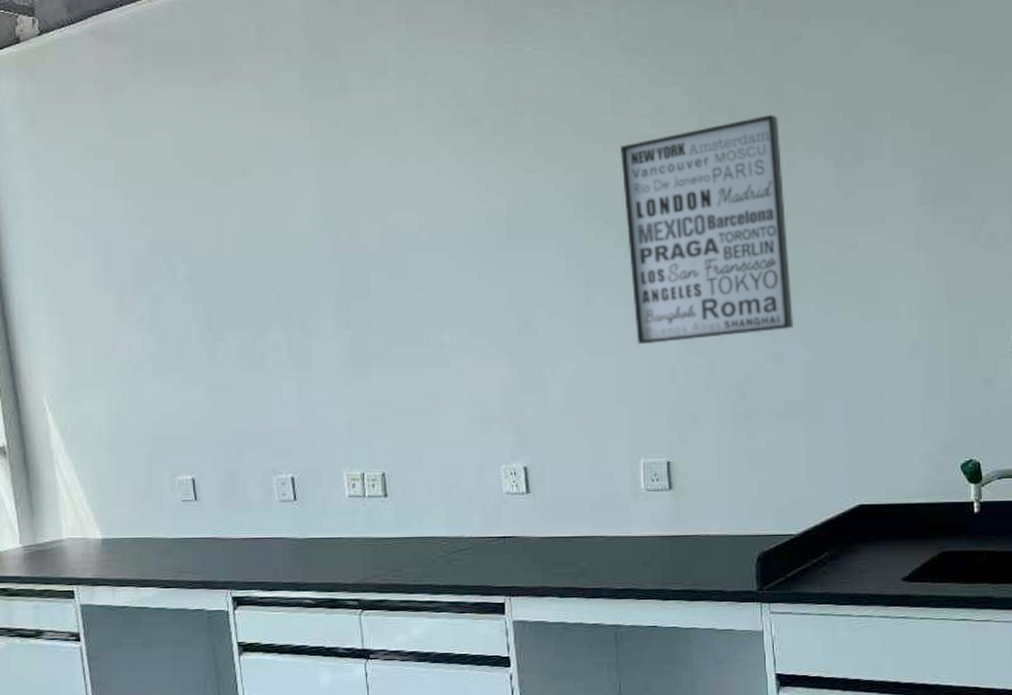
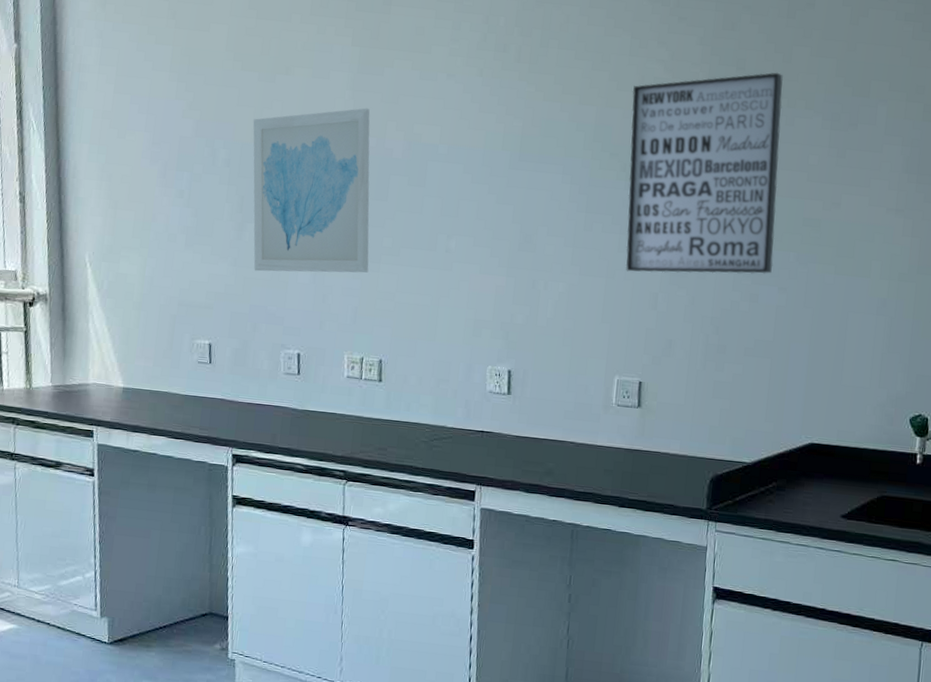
wall art: none [212,202,358,393] -> present [253,108,370,273]

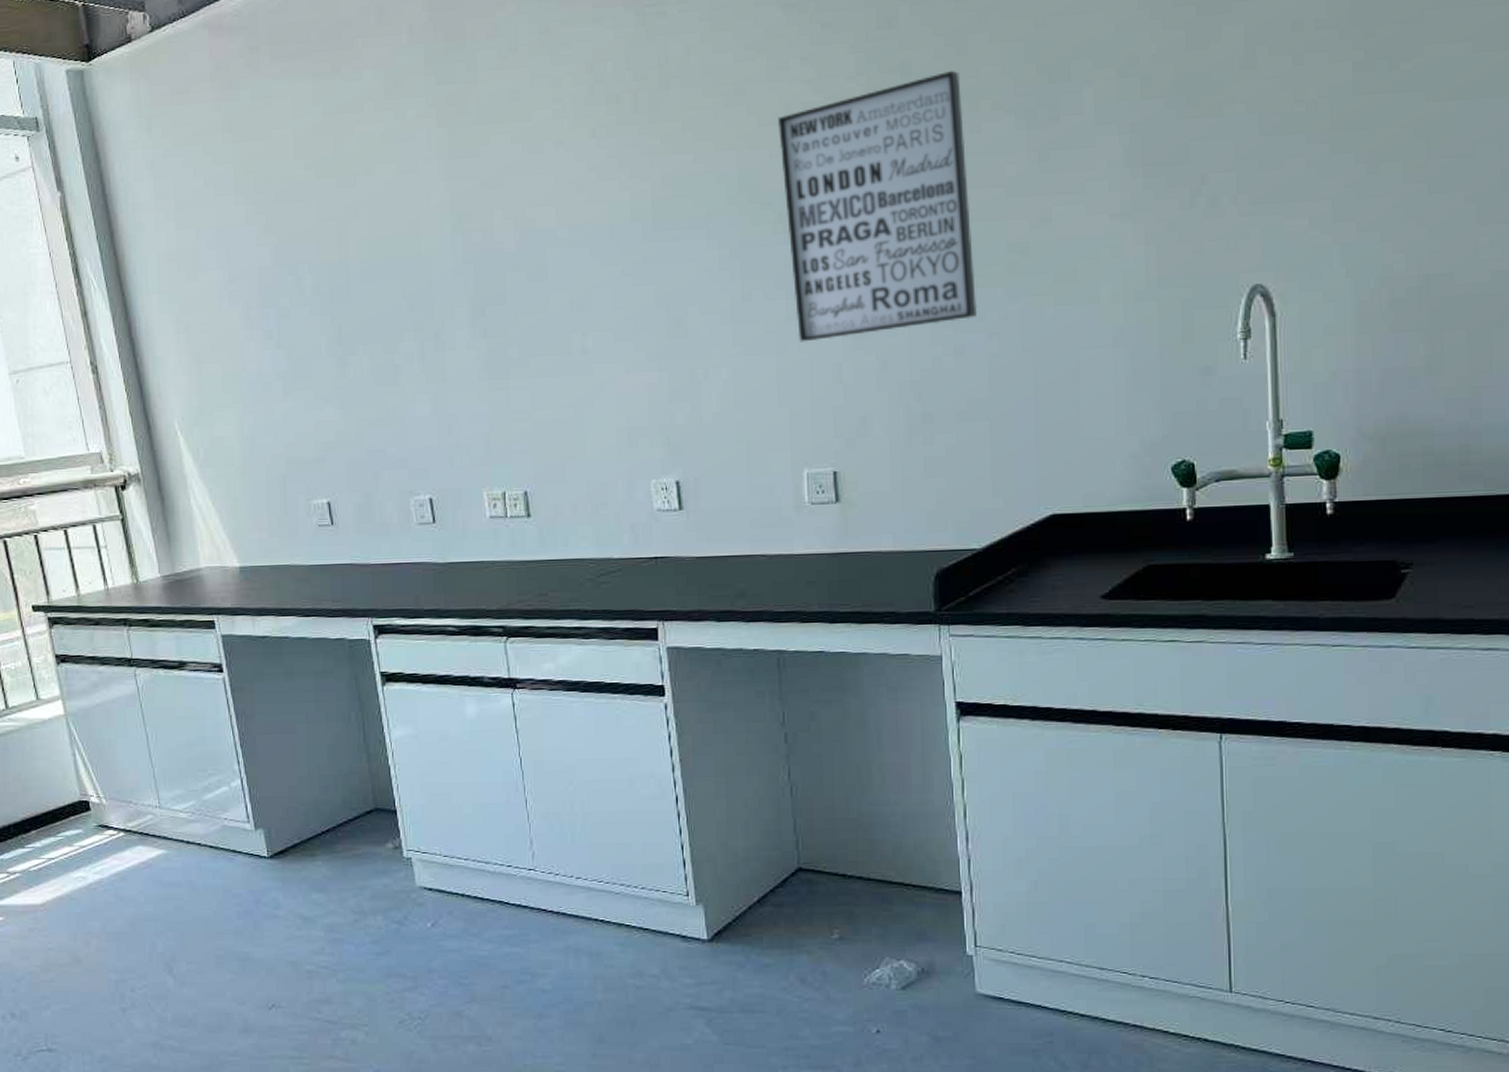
wall art: present [253,108,370,273] -> none [338,198,496,411]

